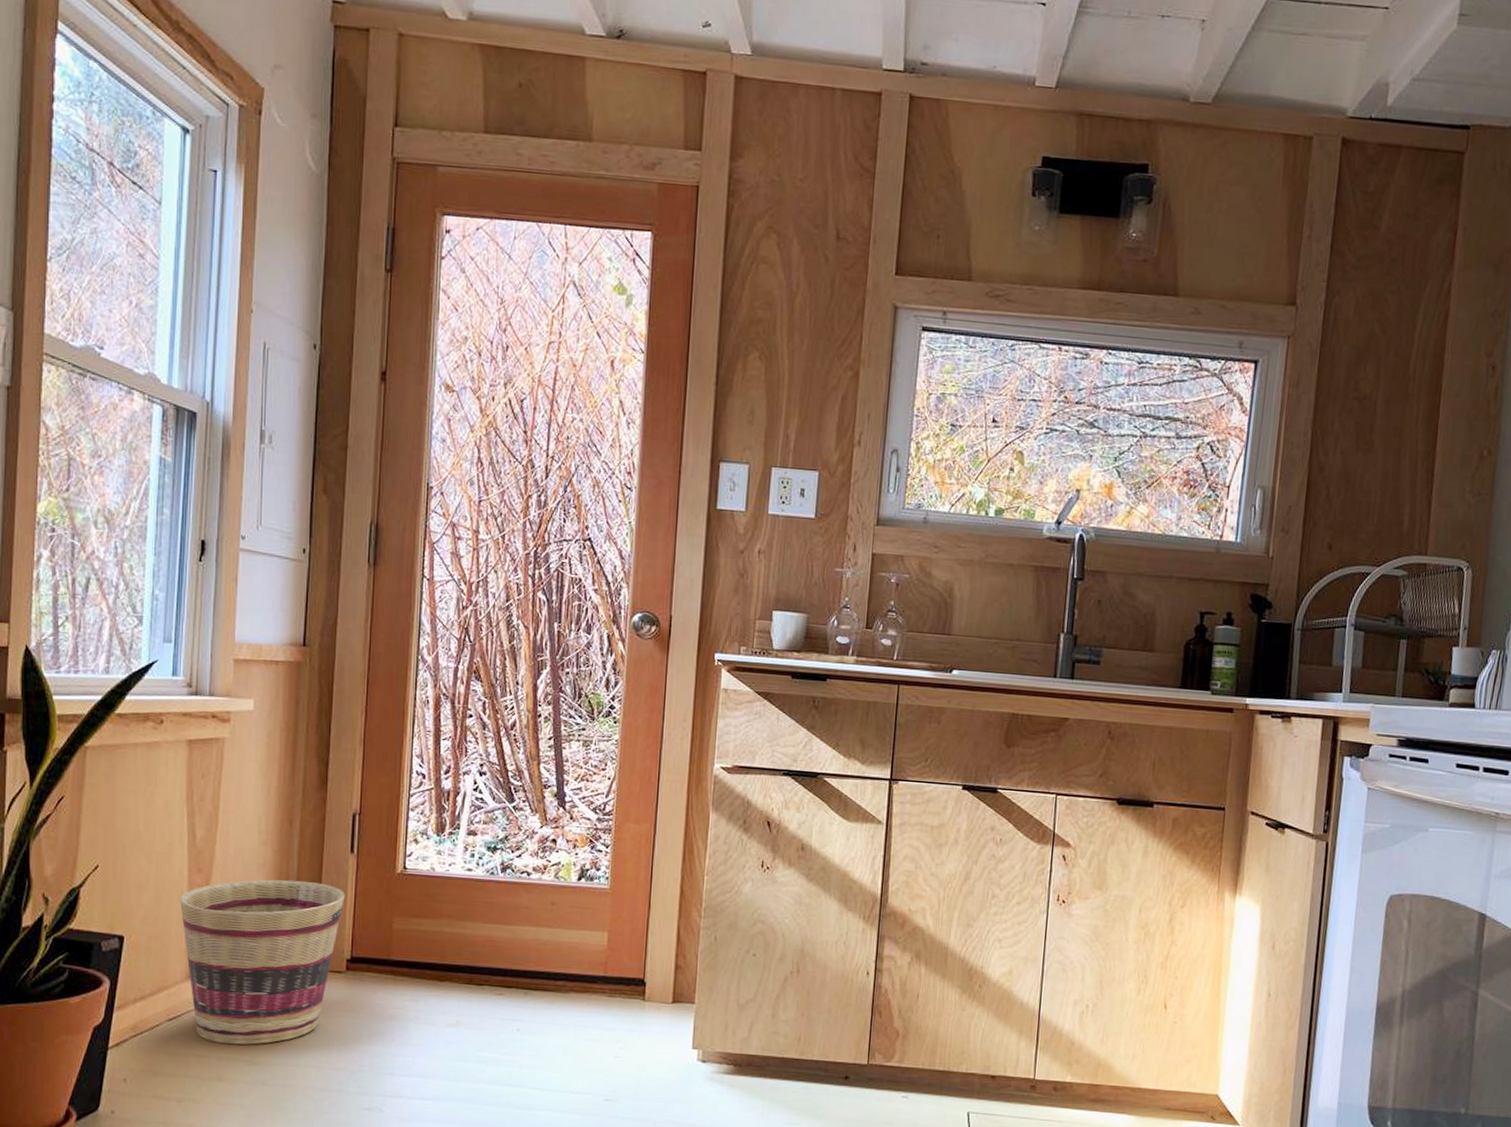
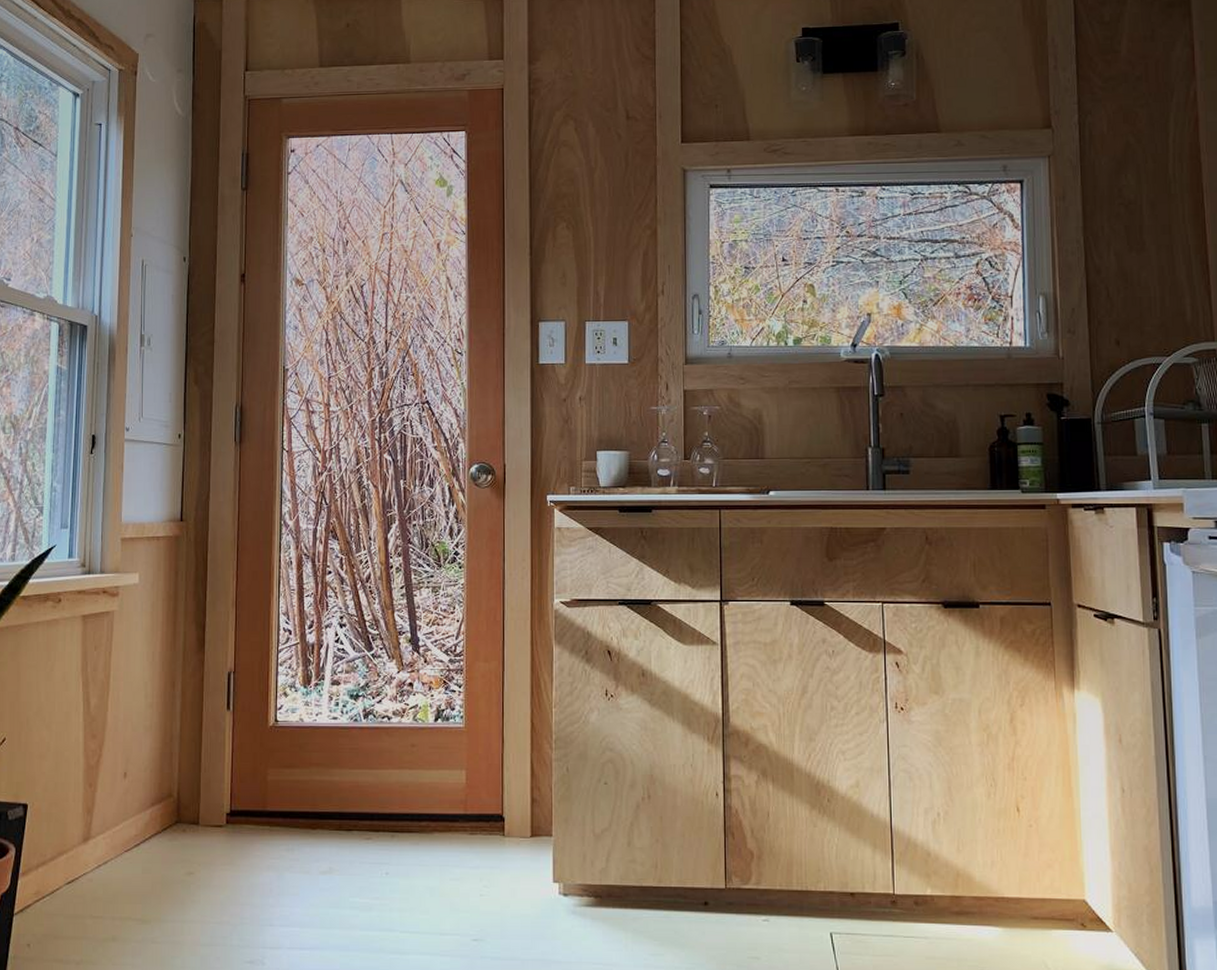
basket: present [180,879,345,1045] -> none [77,740,223,904]

